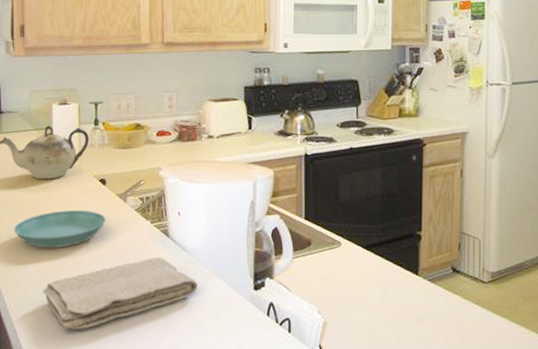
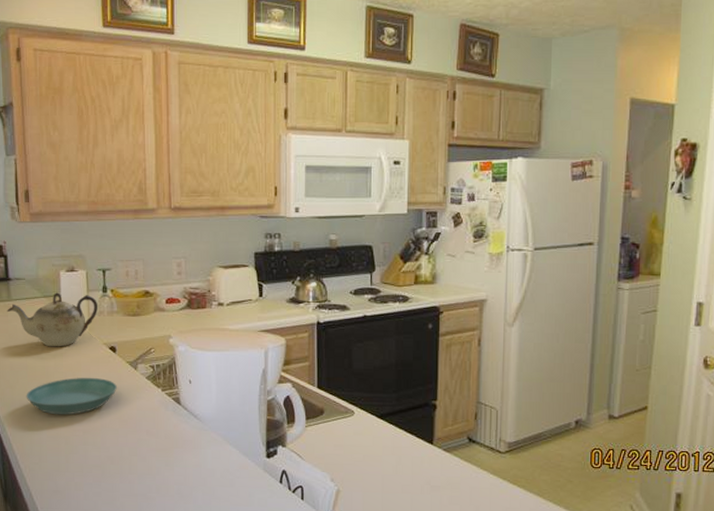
washcloth: present [42,257,197,330] -> none [56,424,210,495]

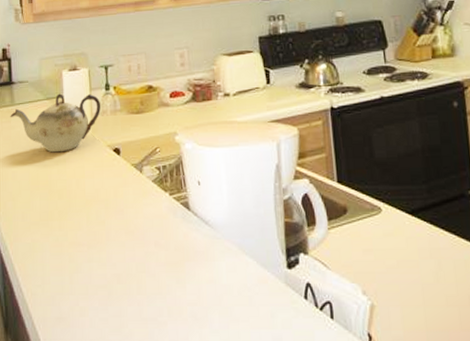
saucer: present [26,378,117,415] -> none [28,184,122,229]

